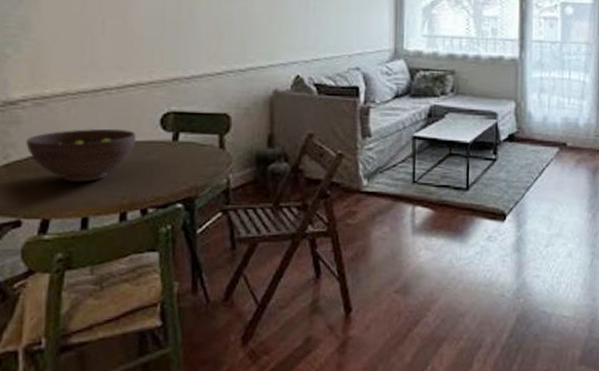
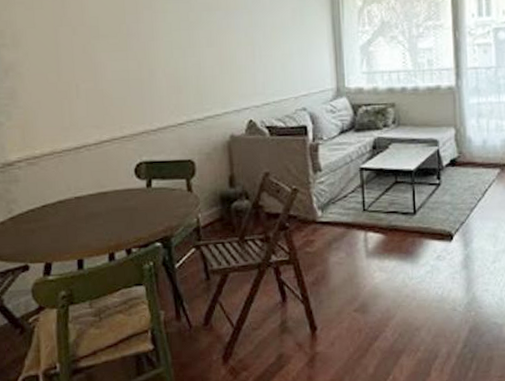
fruit bowl: present [26,128,136,182] -> none [25,180,116,230]

